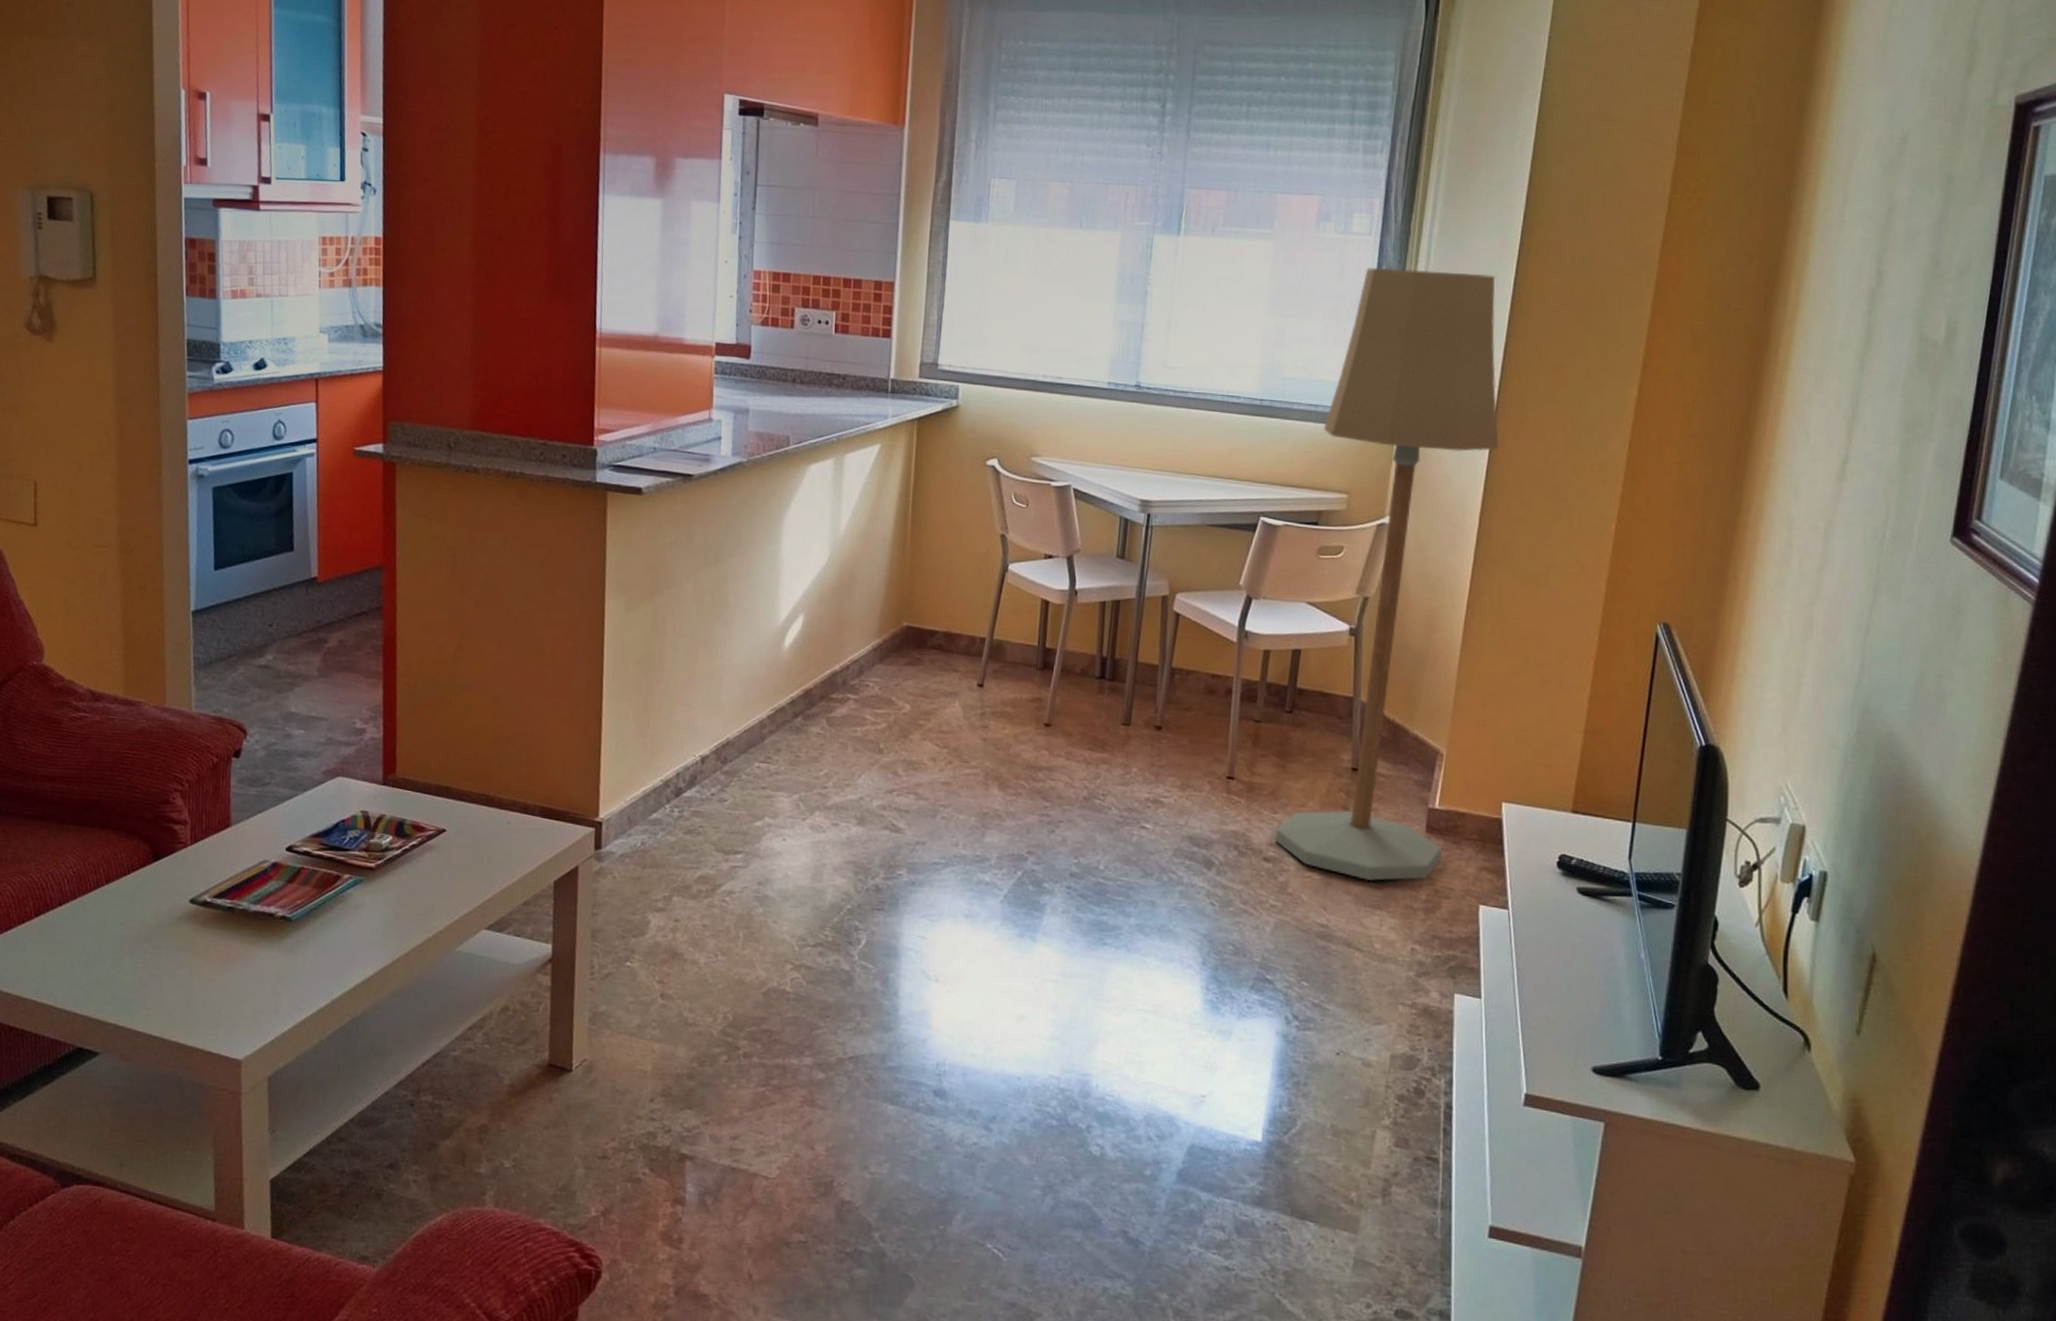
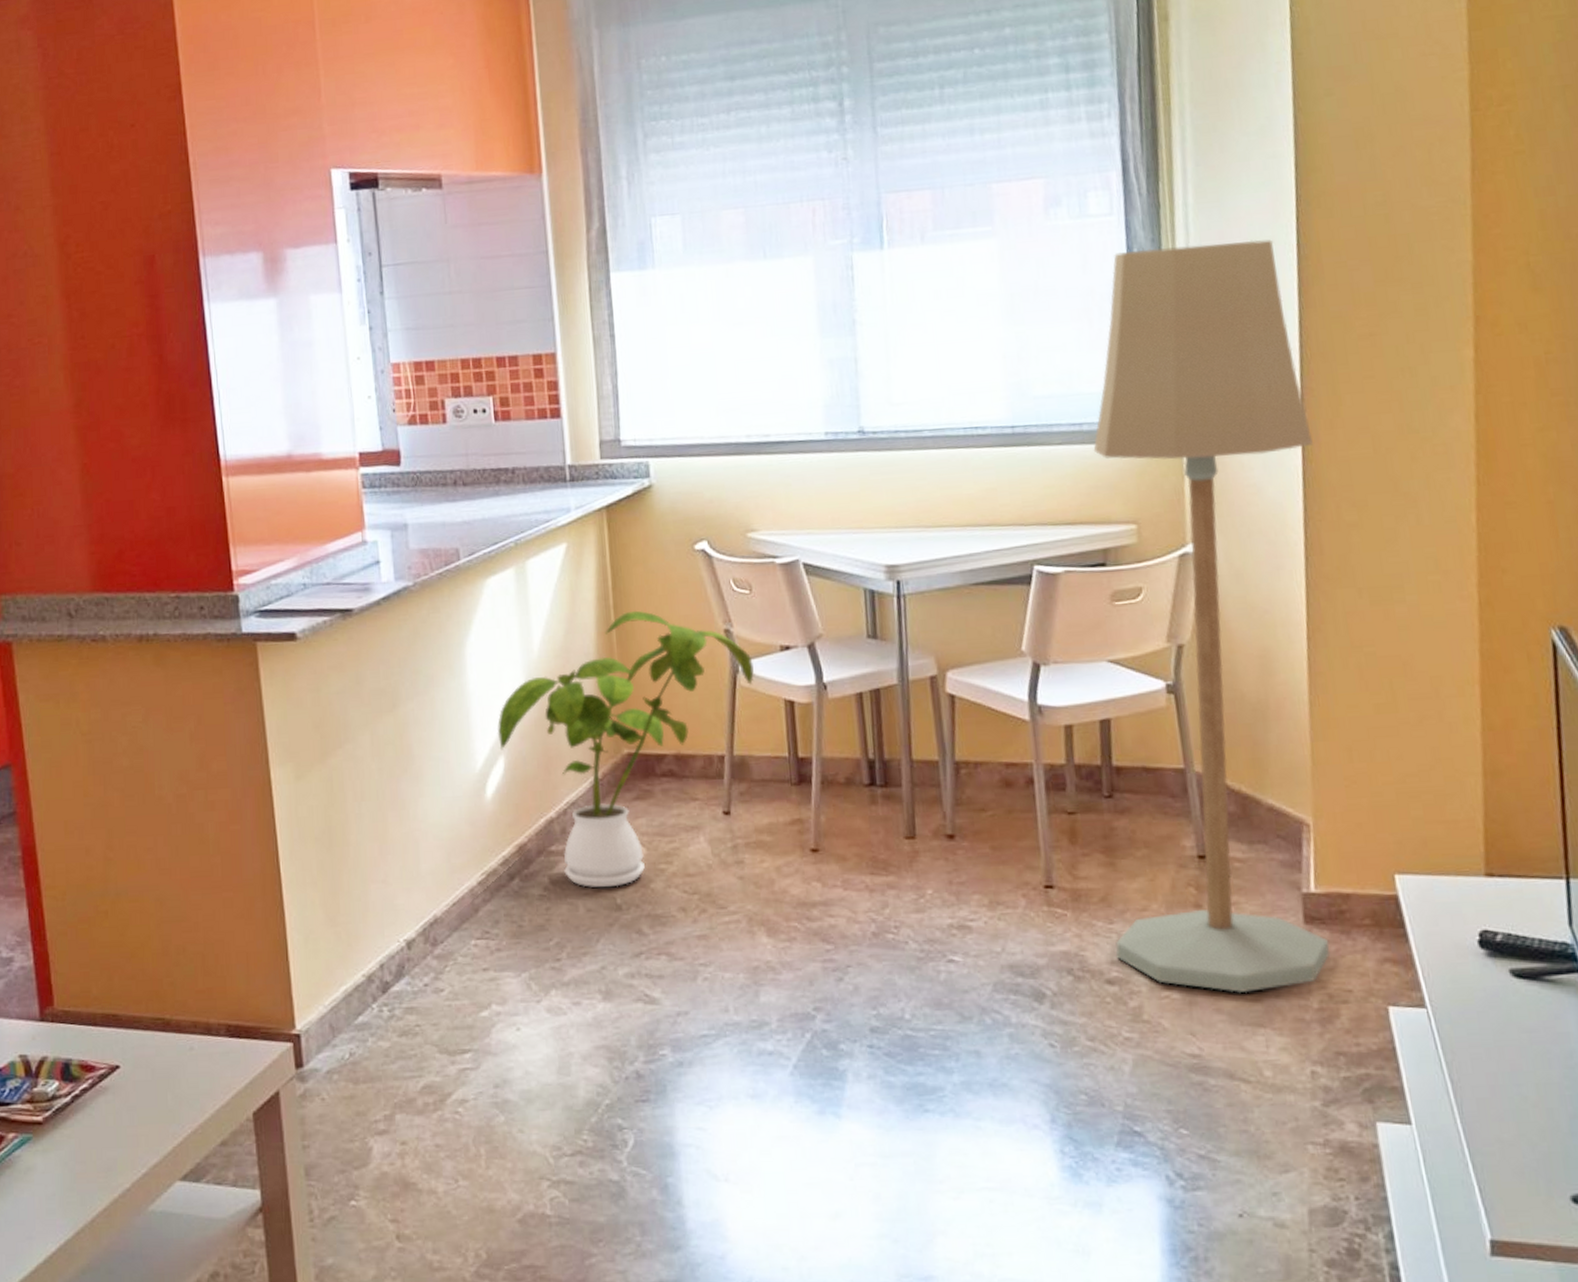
house plant: none [800,508,1021,735] -> present [496,610,755,888]

